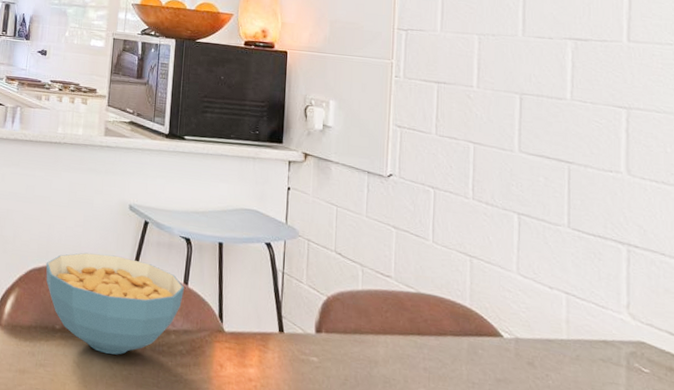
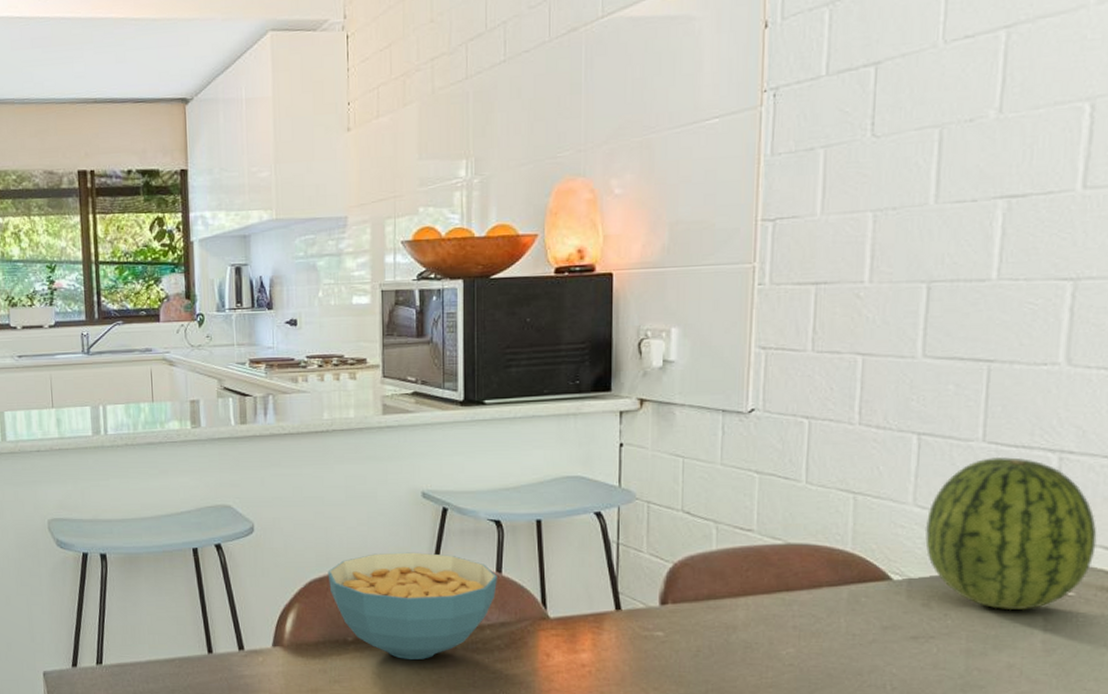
fruit: none [527,241,663,381] -> present [924,456,1097,611]

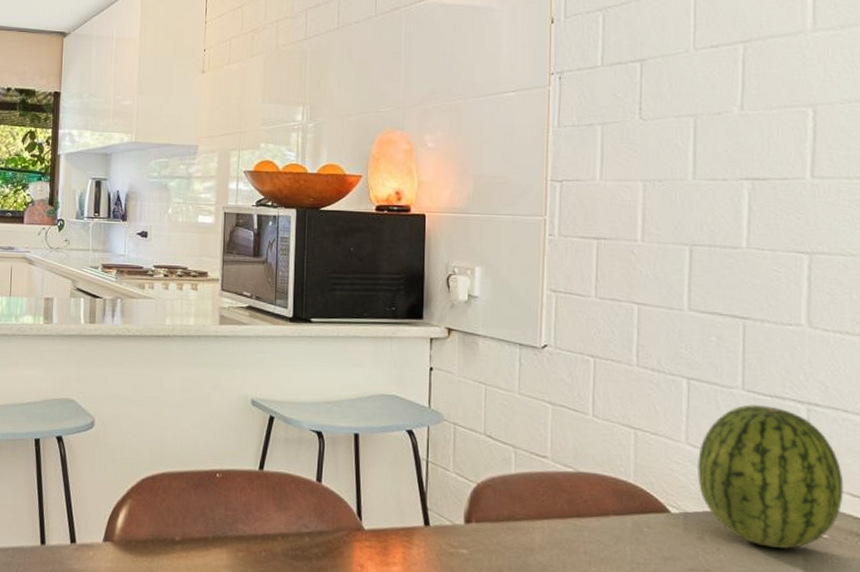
cereal bowl: present [327,552,497,659] -> none [160,455,317,563]

